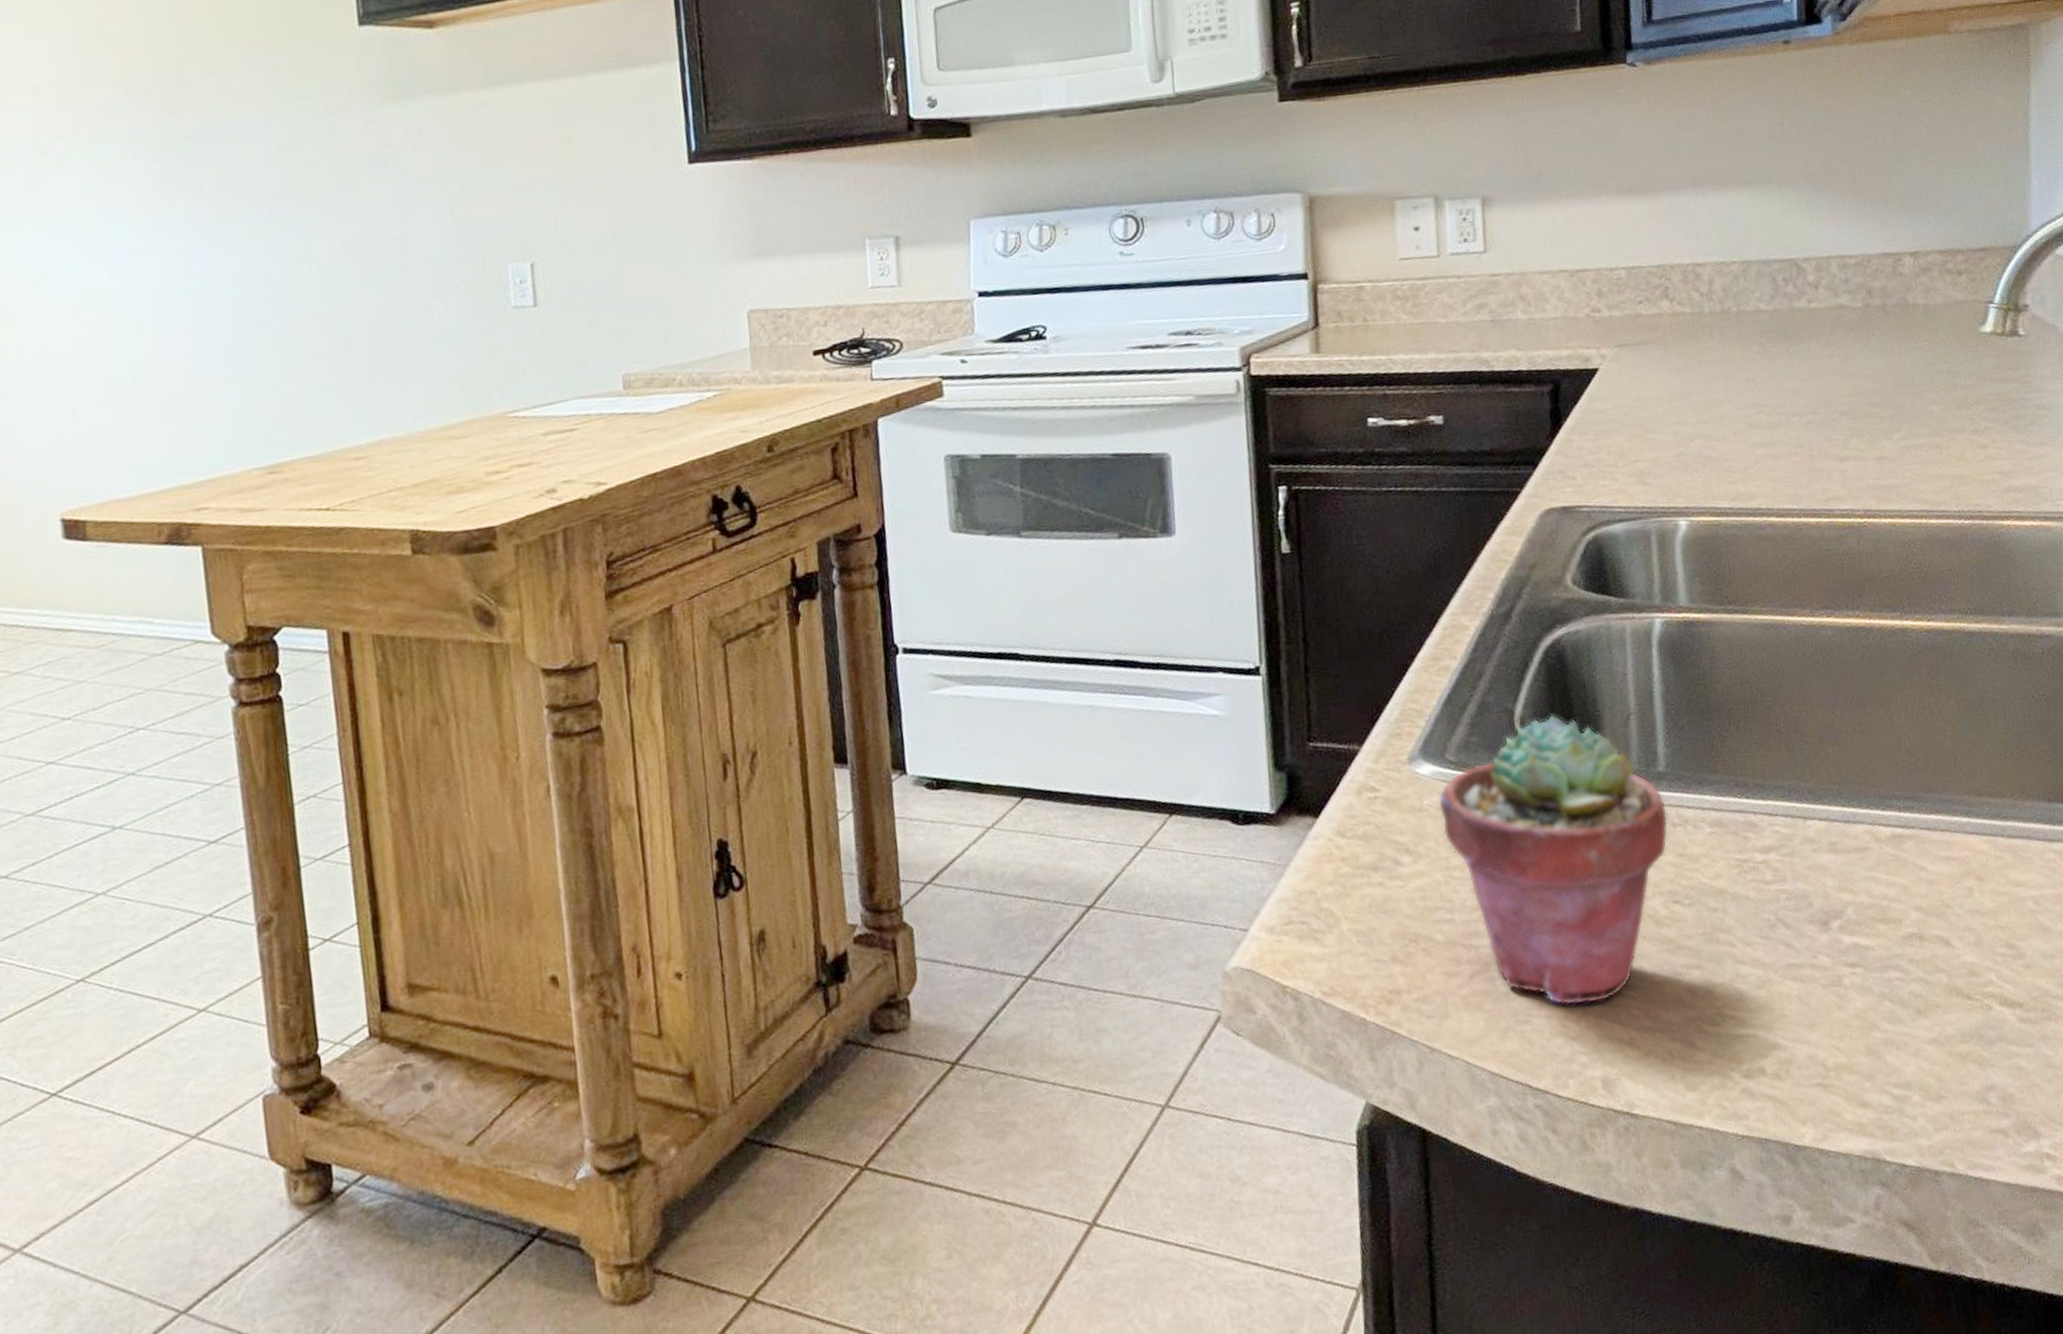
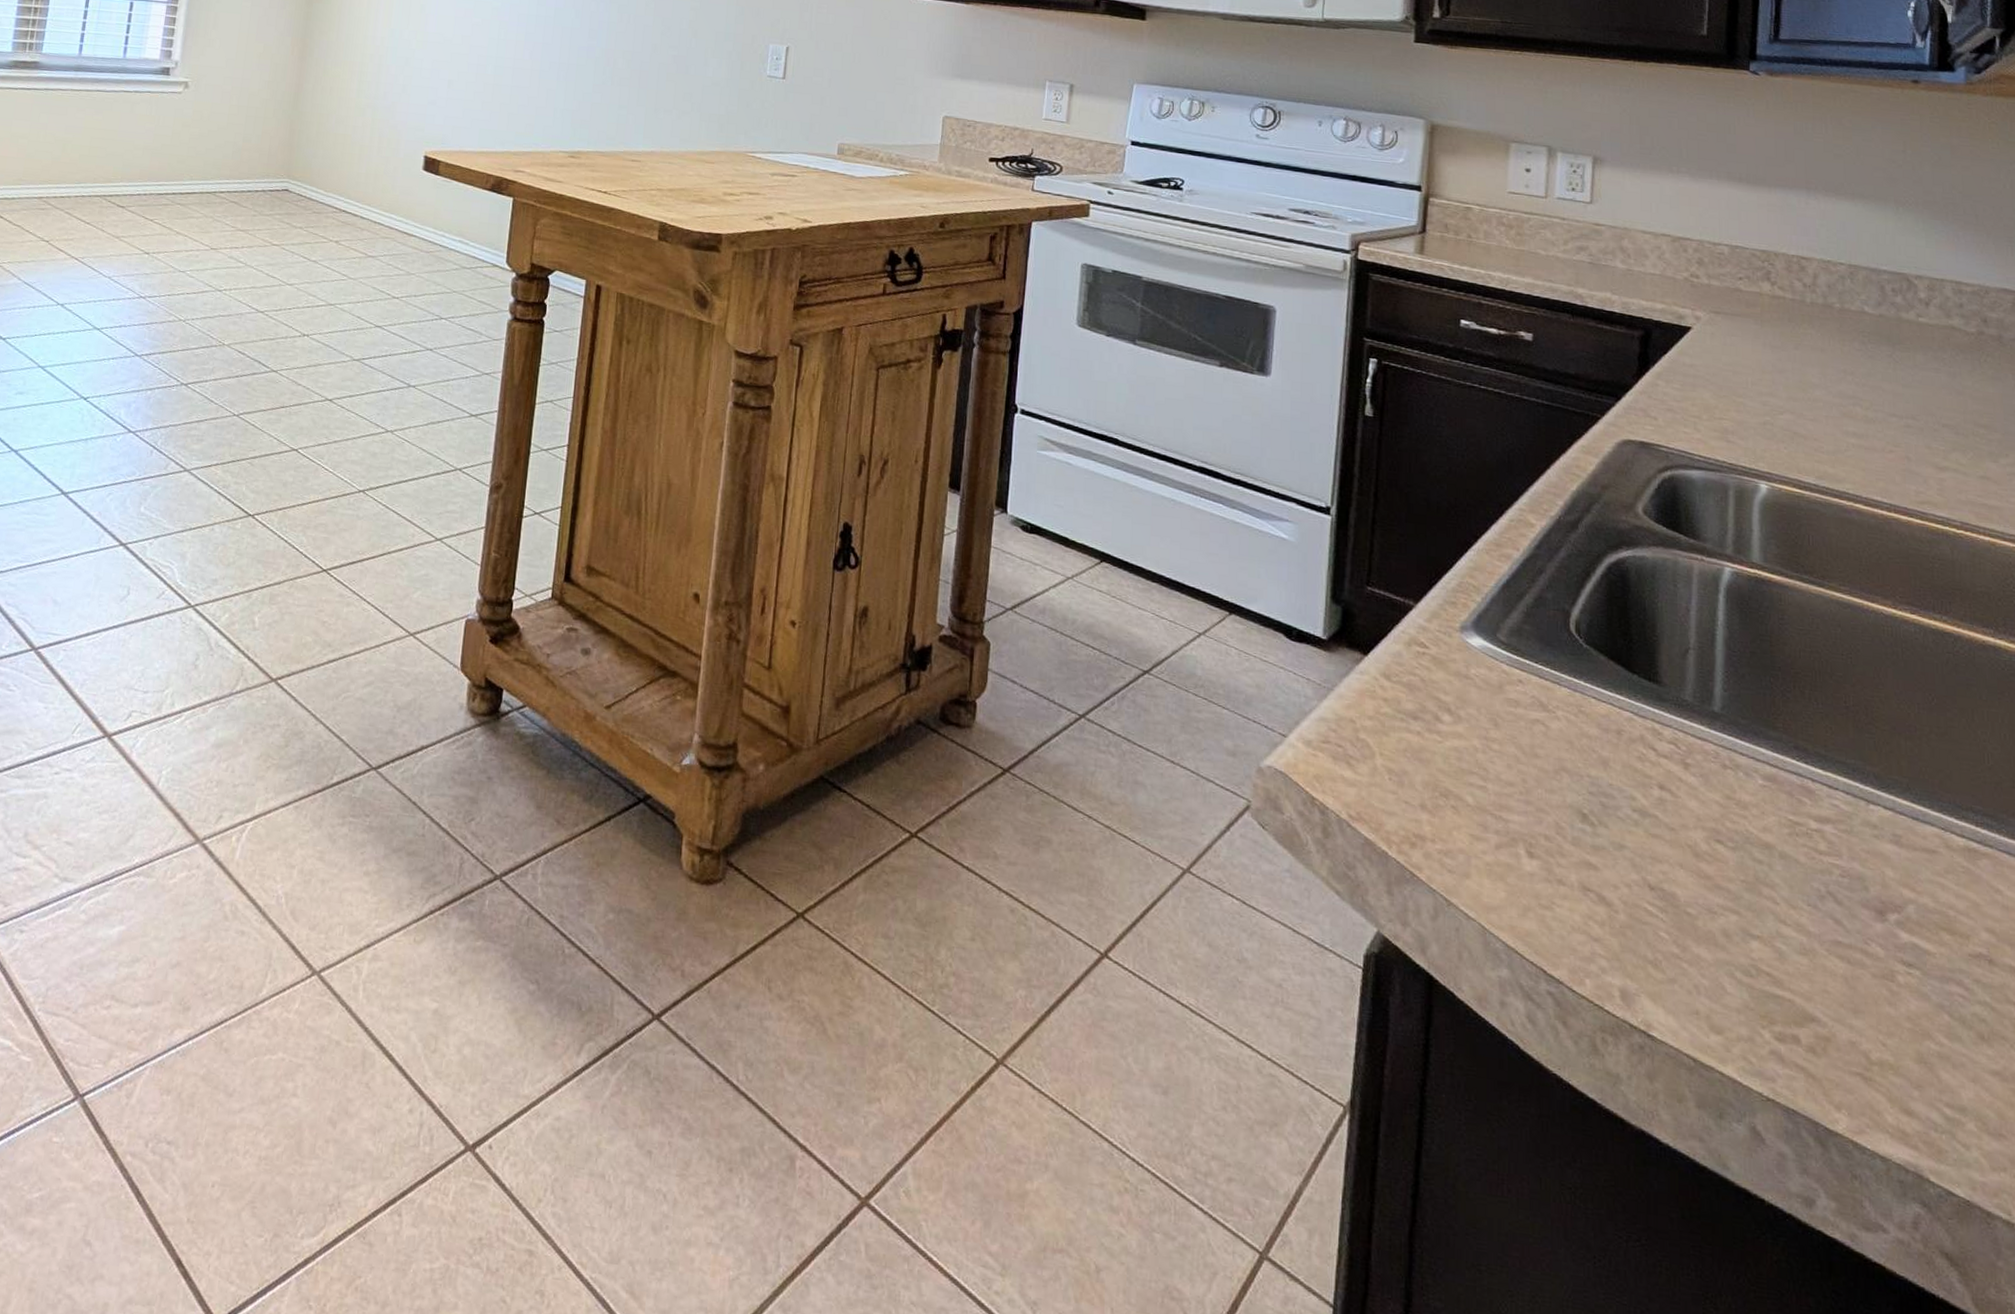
potted succulent: present [1438,714,1669,1006] -> none [1484,626,1719,915]

